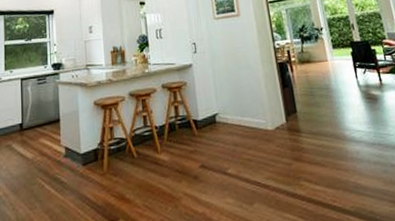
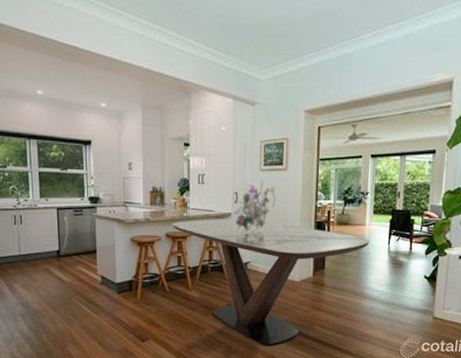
dining table: none [134,68,337,212] -> present [171,218,370,345]
bouquet: none [193,28,244,82] -> present [232,180,283,233]

